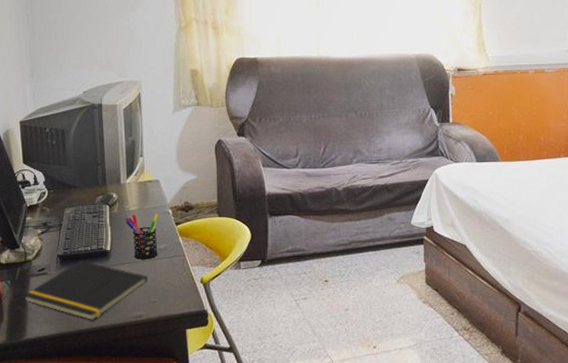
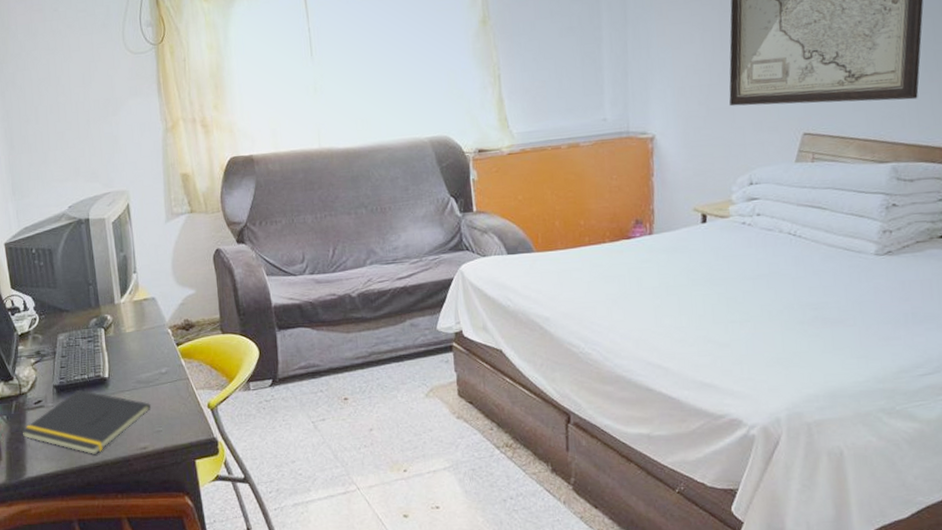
pen holder: present [125,213,159,260] -> none [122,334,160,386]

